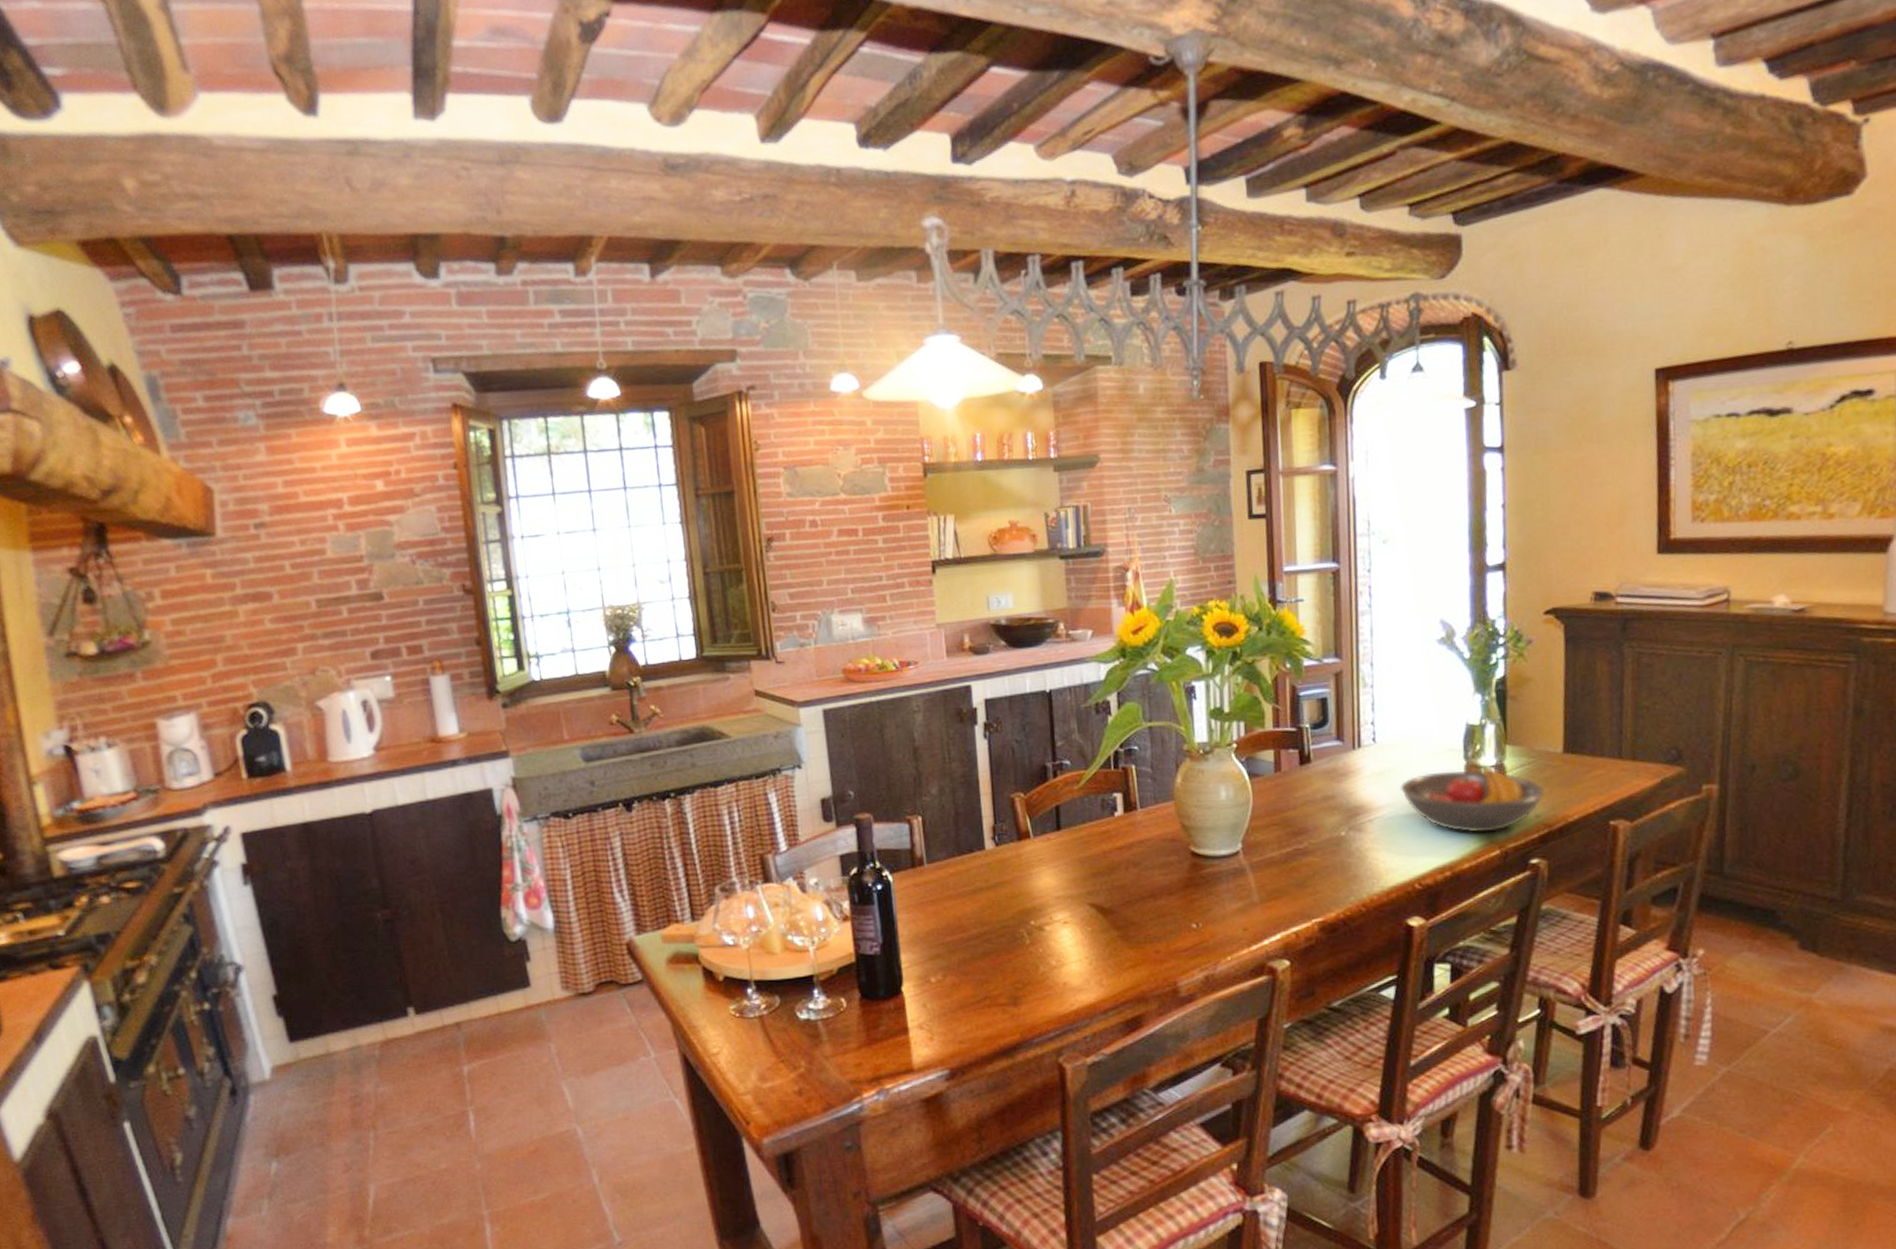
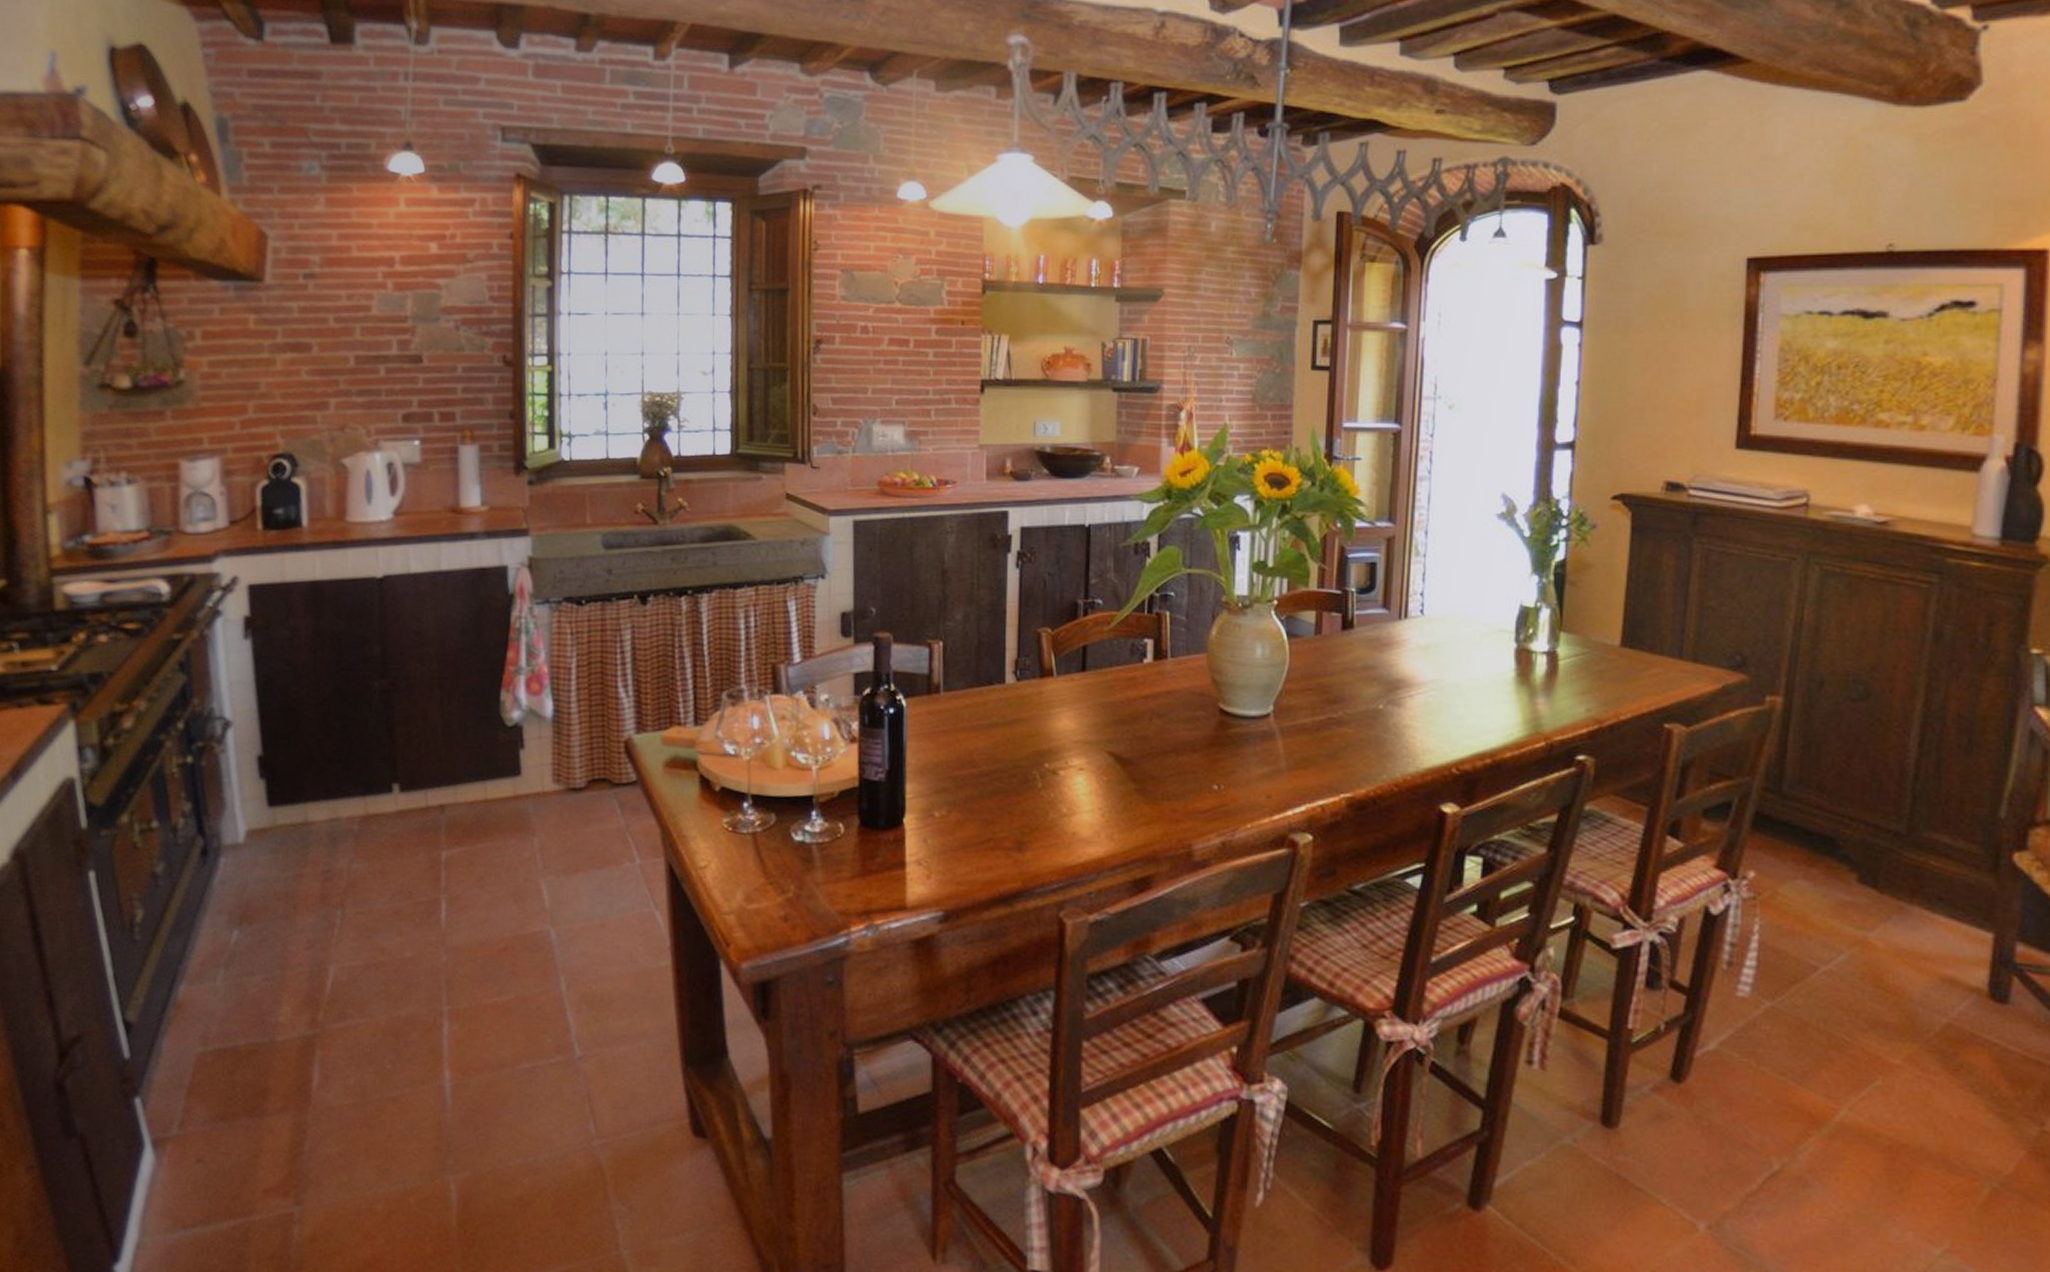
fruit bowl: present [1399,766,1545,833] -> none [1444,651,1598,722]

